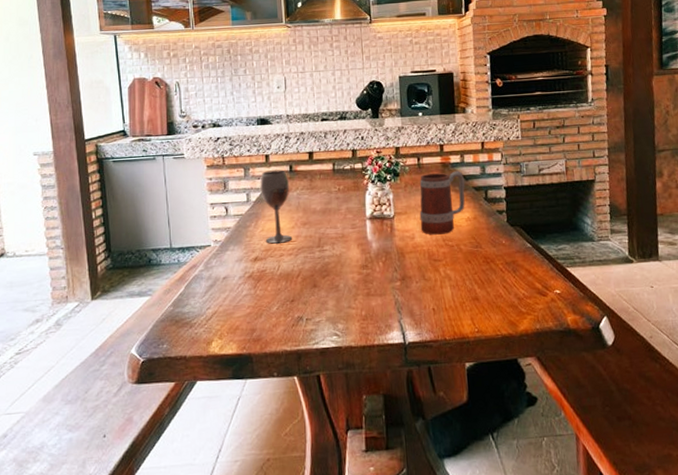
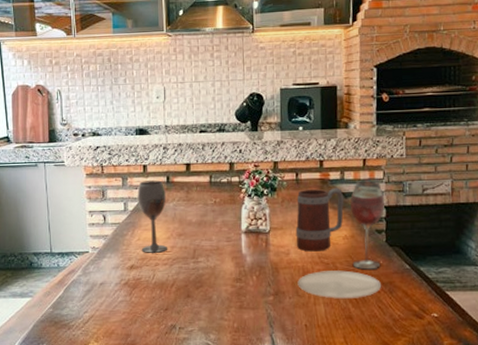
plate: none [423,252,506,281] -> present [297,270,382,300]
wineglass: none [471,162,504,250] -> present [350,180,385,270]

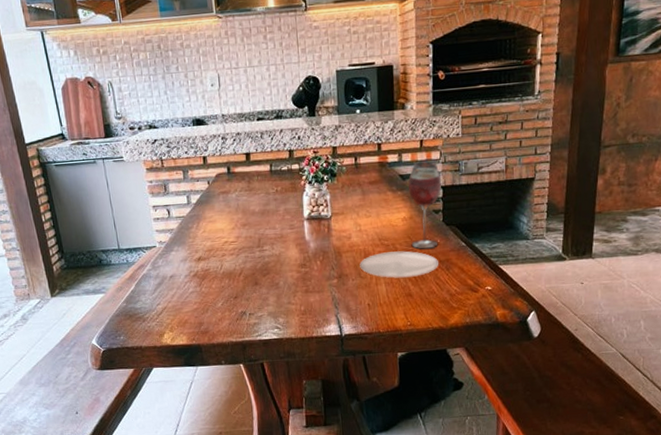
wine glass: present [137,180,168,253] -> none [199,171,234,245]
beer mug: present [295,188,344,252] -> none [356,170,403,235]

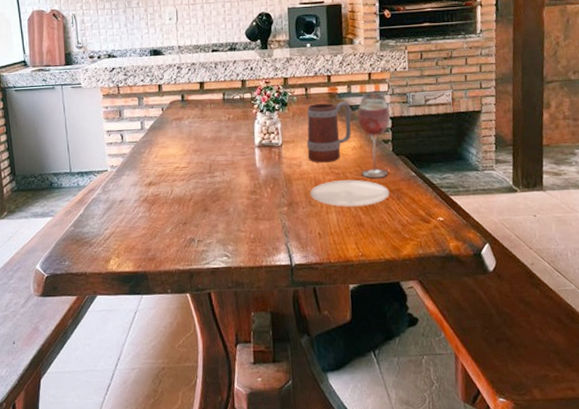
beer mug: none [356,170,403,235] -> present [306,101,352,163]

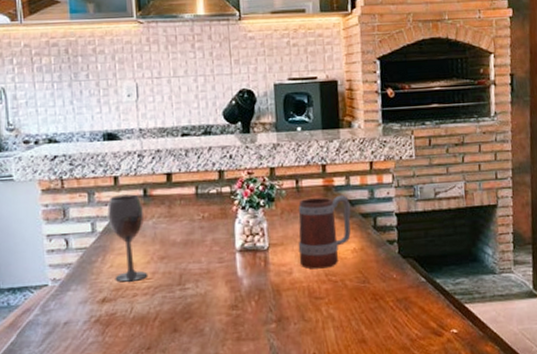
wine glass: none [153,99,185,170] -> present [107,194,148,282]
plate: present [310,179,390,208] -> none [303,288,397,322]
wineglass: present [358,93,390,178] -> none [358,185,396,286]

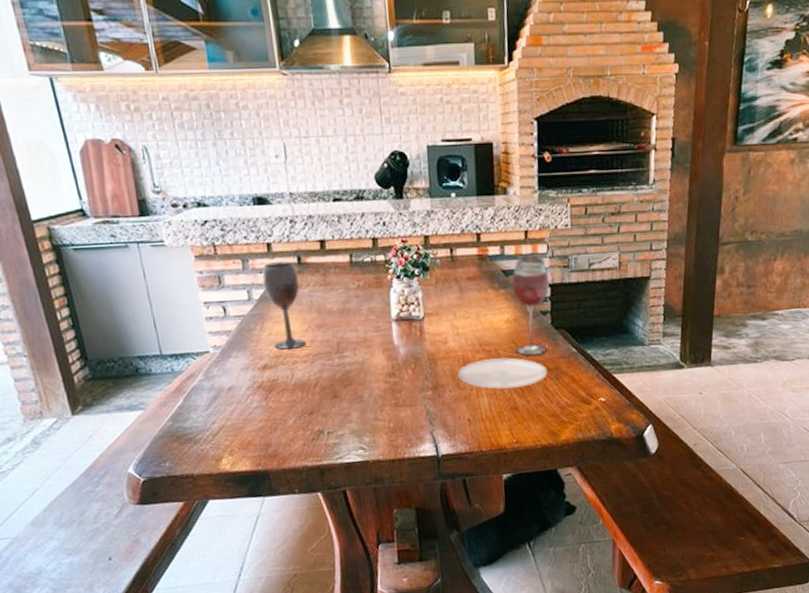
beer mug: present [298,195,351,269] -> none [452,265,506,339]
plate: none [303,288,397,322] -> present [458,357,548,390]
wineglass: none [358,185,396,286] -> present [512,255,550,356]

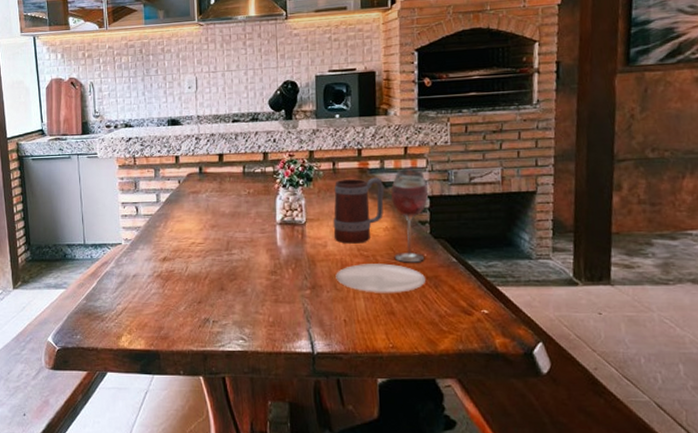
wine glass: present [262,261,307,350] -> none [170,171,201,245]
beer mug: none [452,265,506,339] -> present [333,177,385,244]

